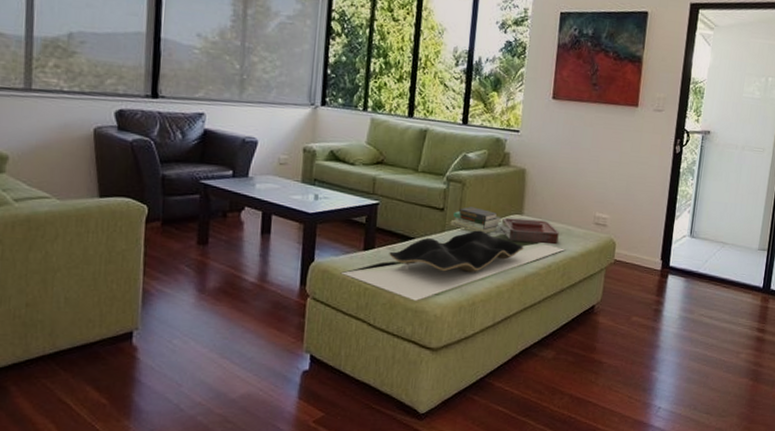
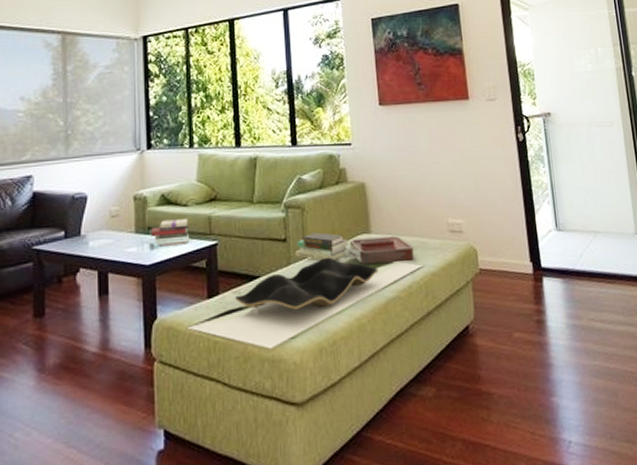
books: none [316,174,354,200] -> present [151,218,190,247]

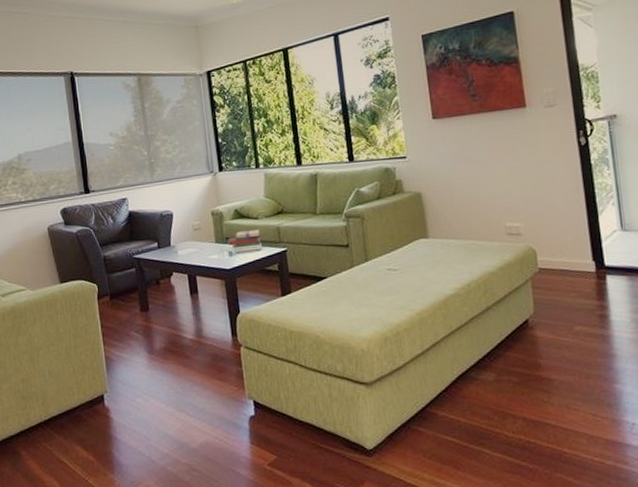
throw blanket: present [186,257,423,349] -> none [265,259,481,338]
books: present [295,232,349,260] -> none [357,238,408,263]
decorative tray: present [350,236,414,264] -> none [408,240,472,265]

